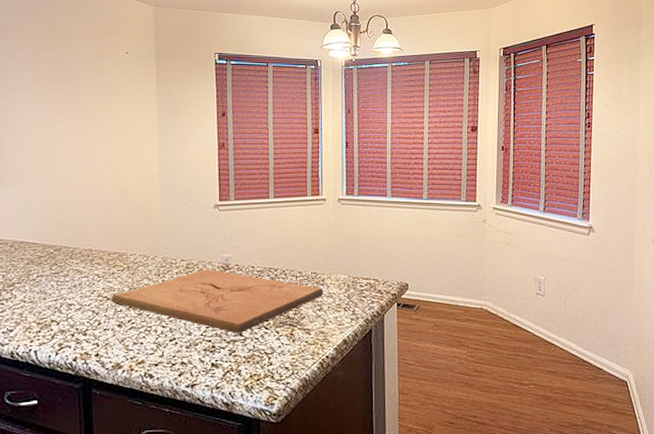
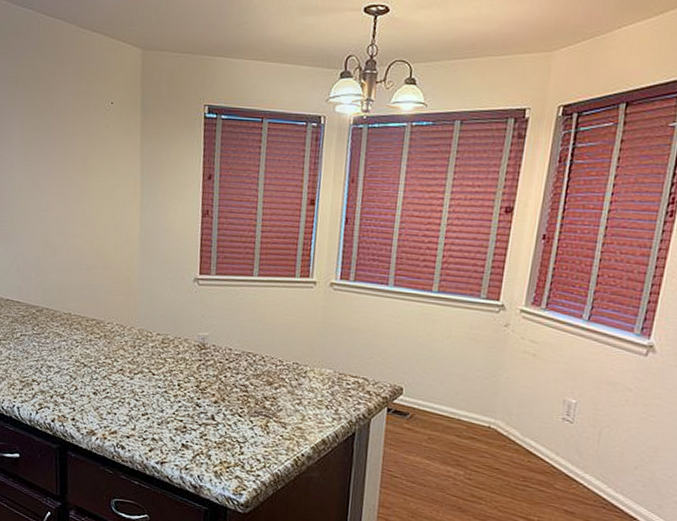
cutting board: present [112,269,324,334] -> none [88,346,305,418]

